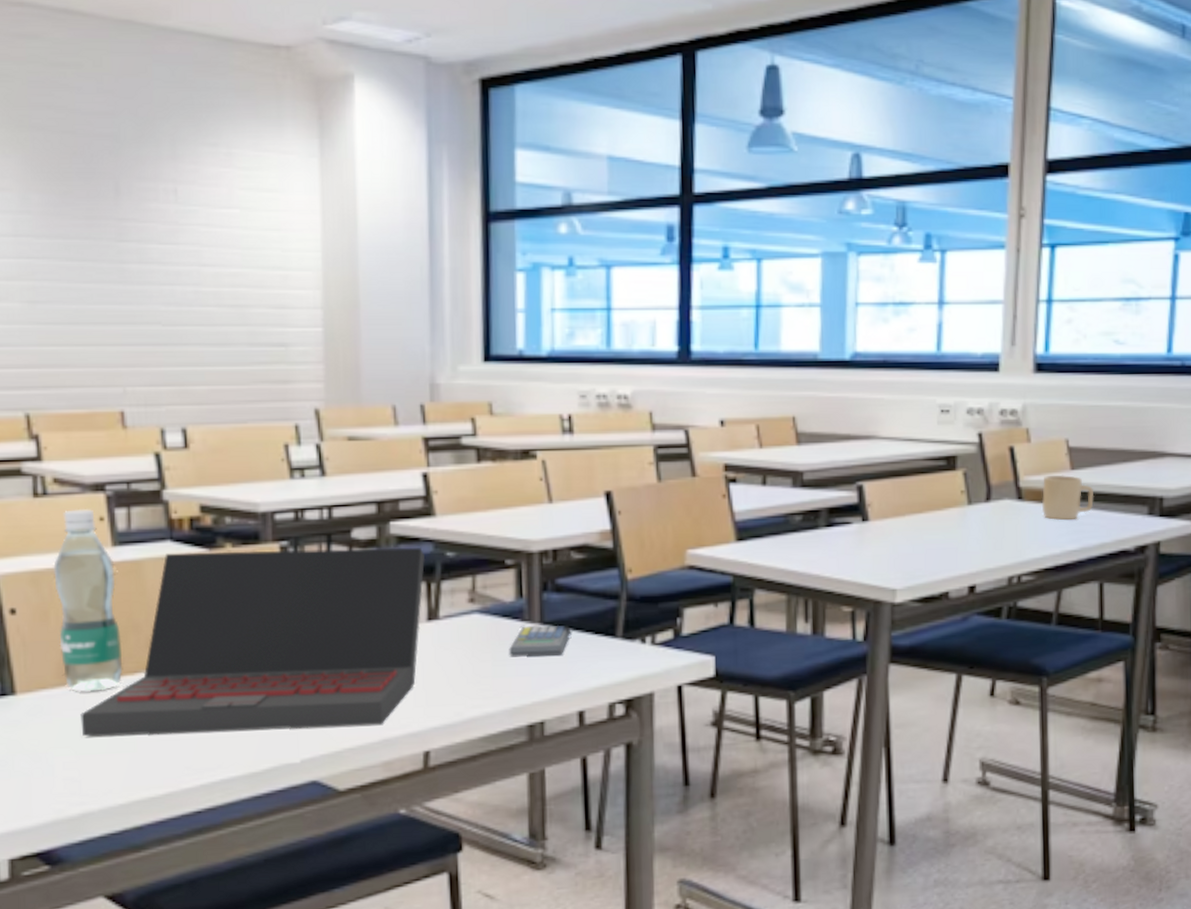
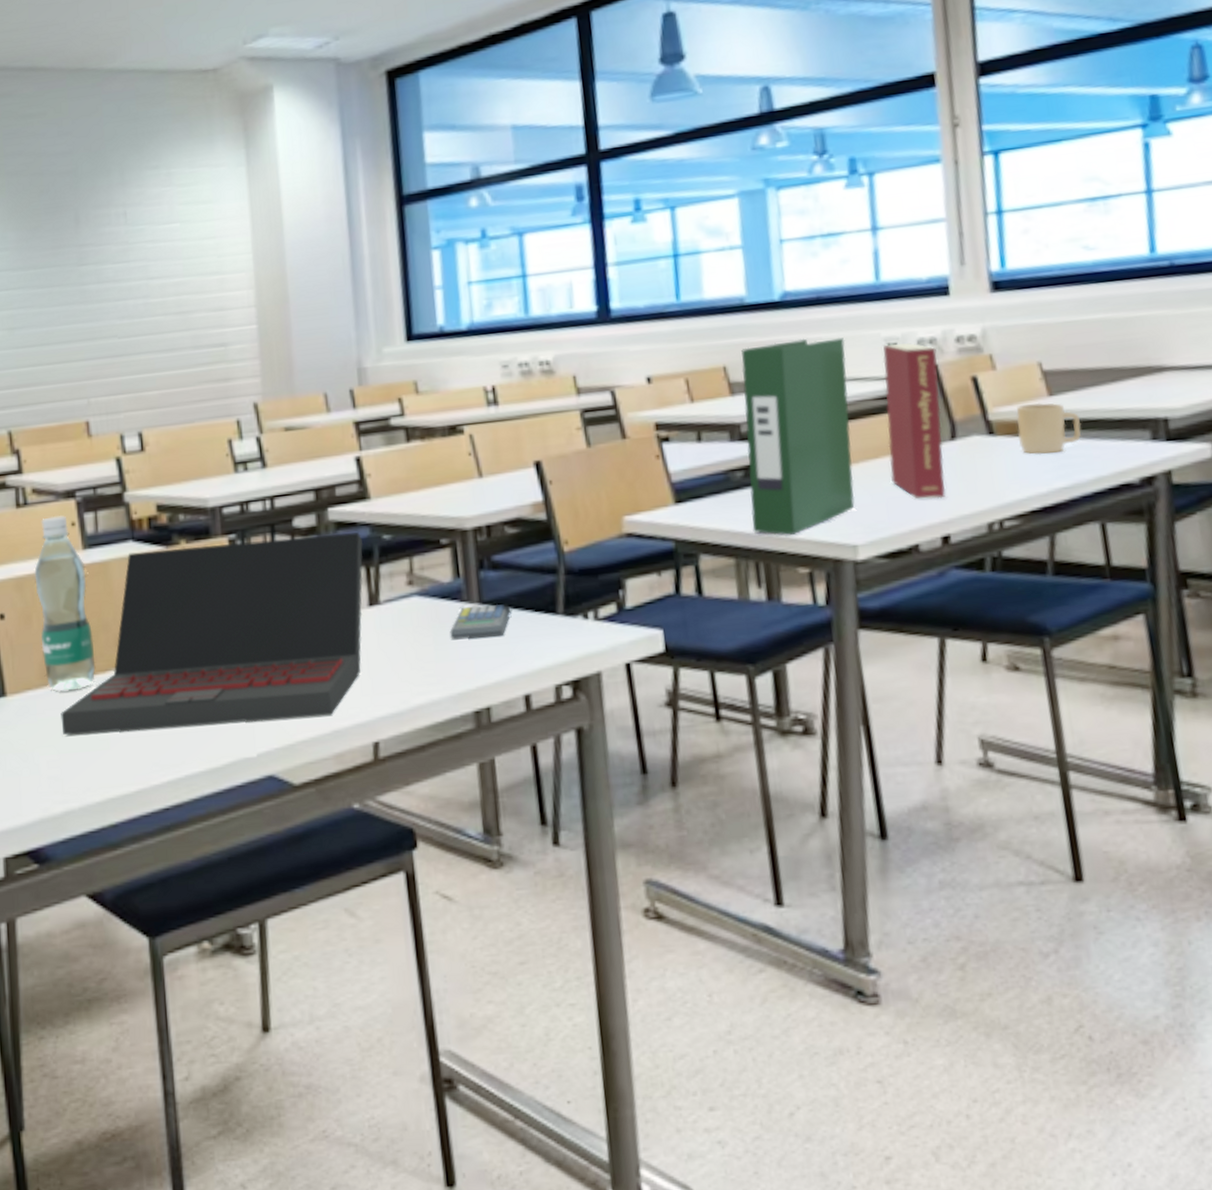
binder: none [805,398,905,576] -> present [741,338,855,535]
book: none [931,410,983,553] -> present [883,343,946,499]

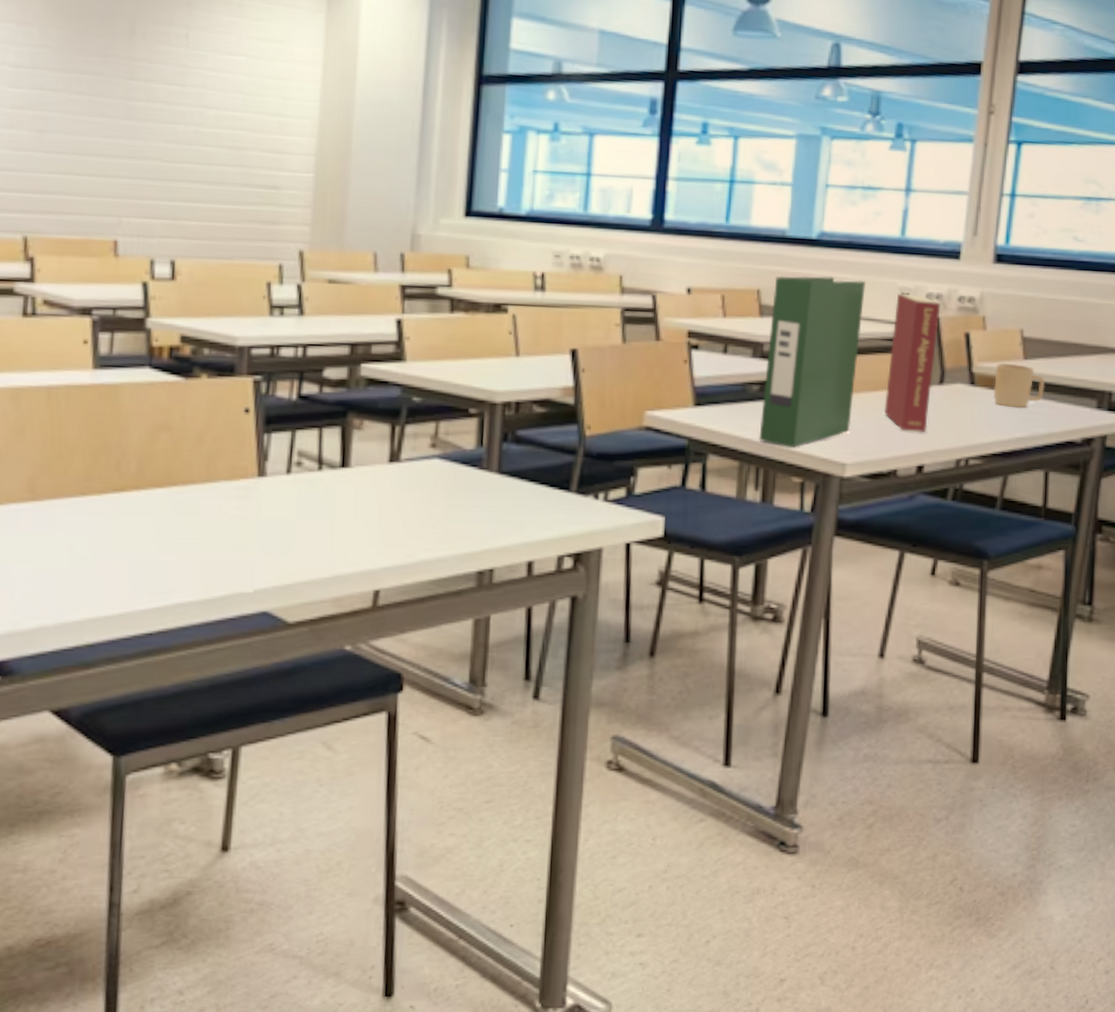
bottle: present [34,515,96,692] -> none [32,331,93,508]
laptop: present [61,532,364,736] -> none [45,379,393,561]
calculator: present [450,603,511,639] -> none [465,475,527,504]

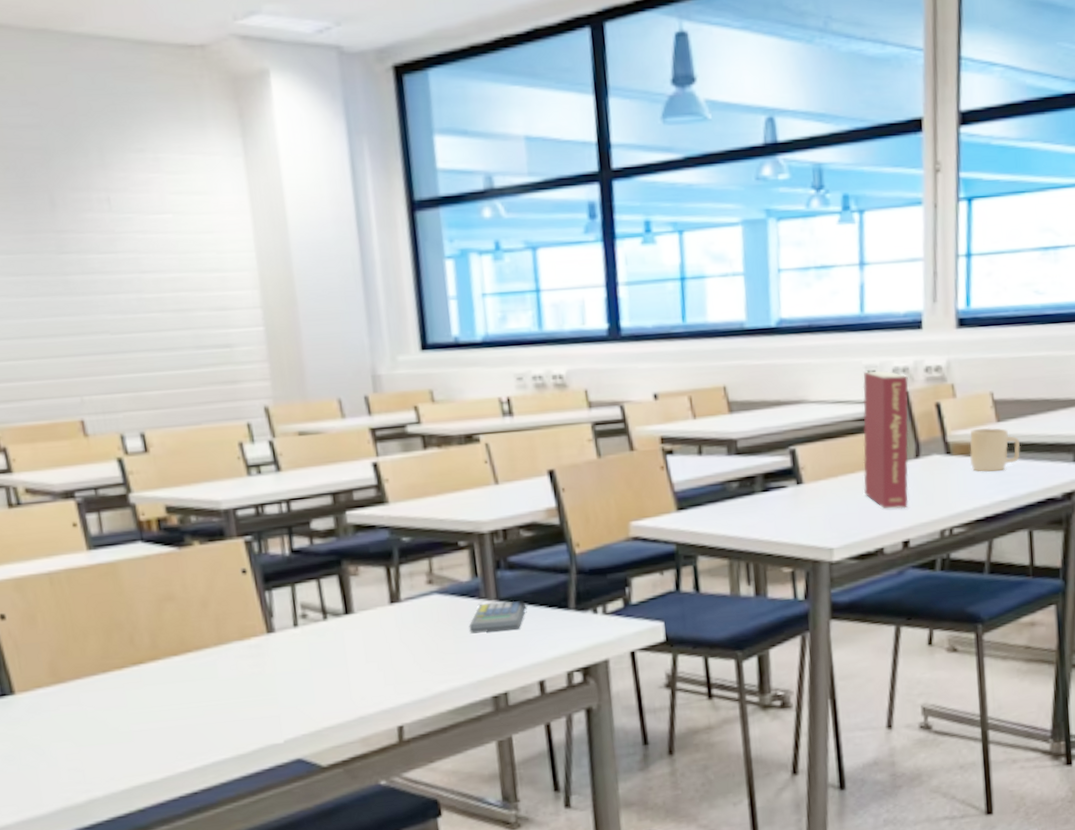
calculator: none [465,475,527,504] -> present [469,600,527,633]
binder: present [759,276,867,447] -> none [740,363,833,539]

